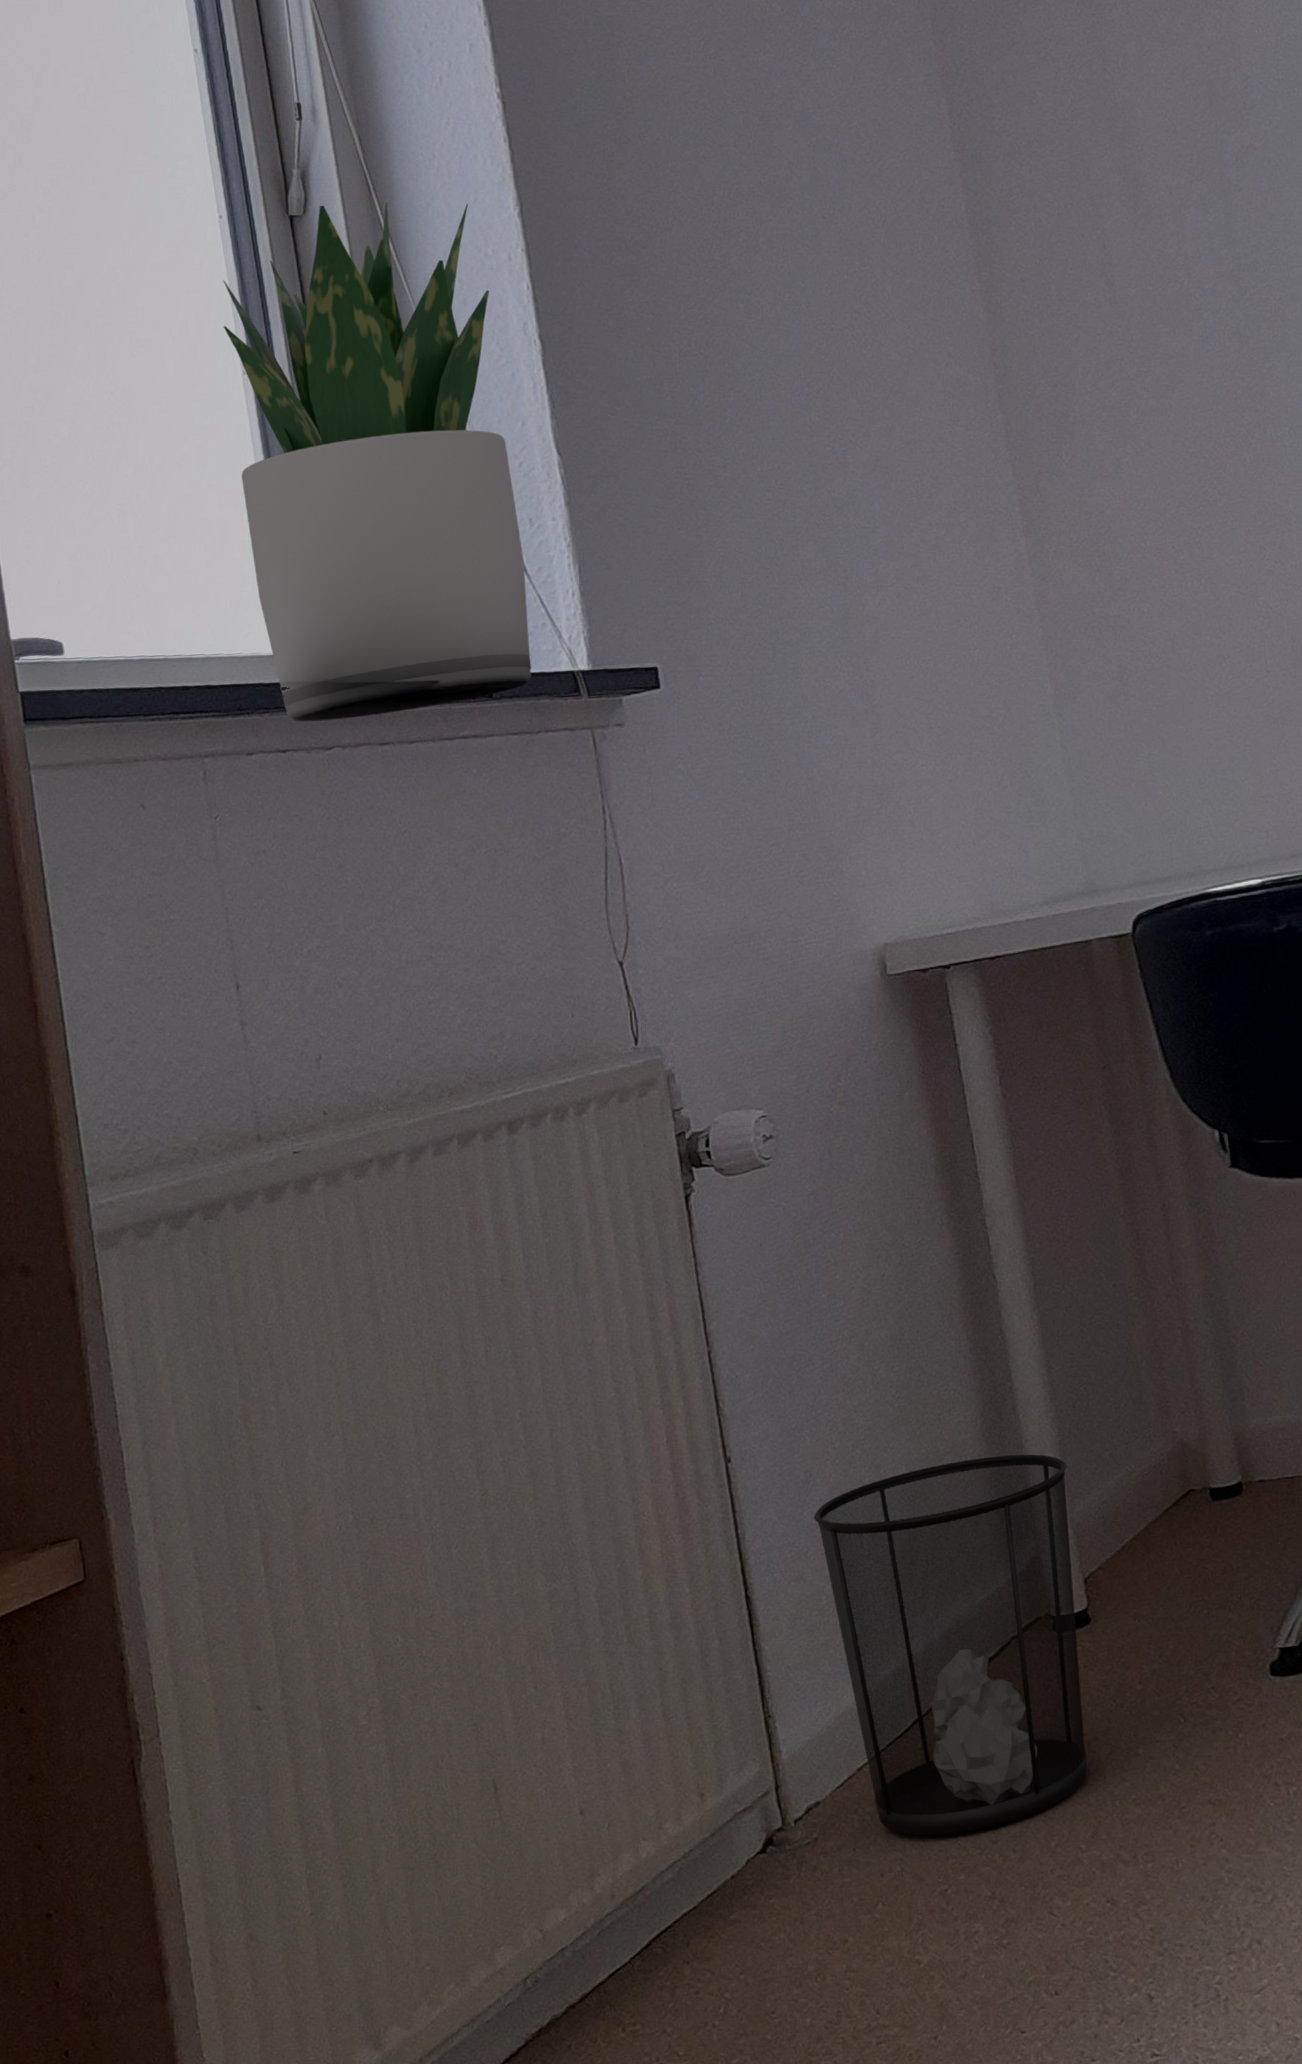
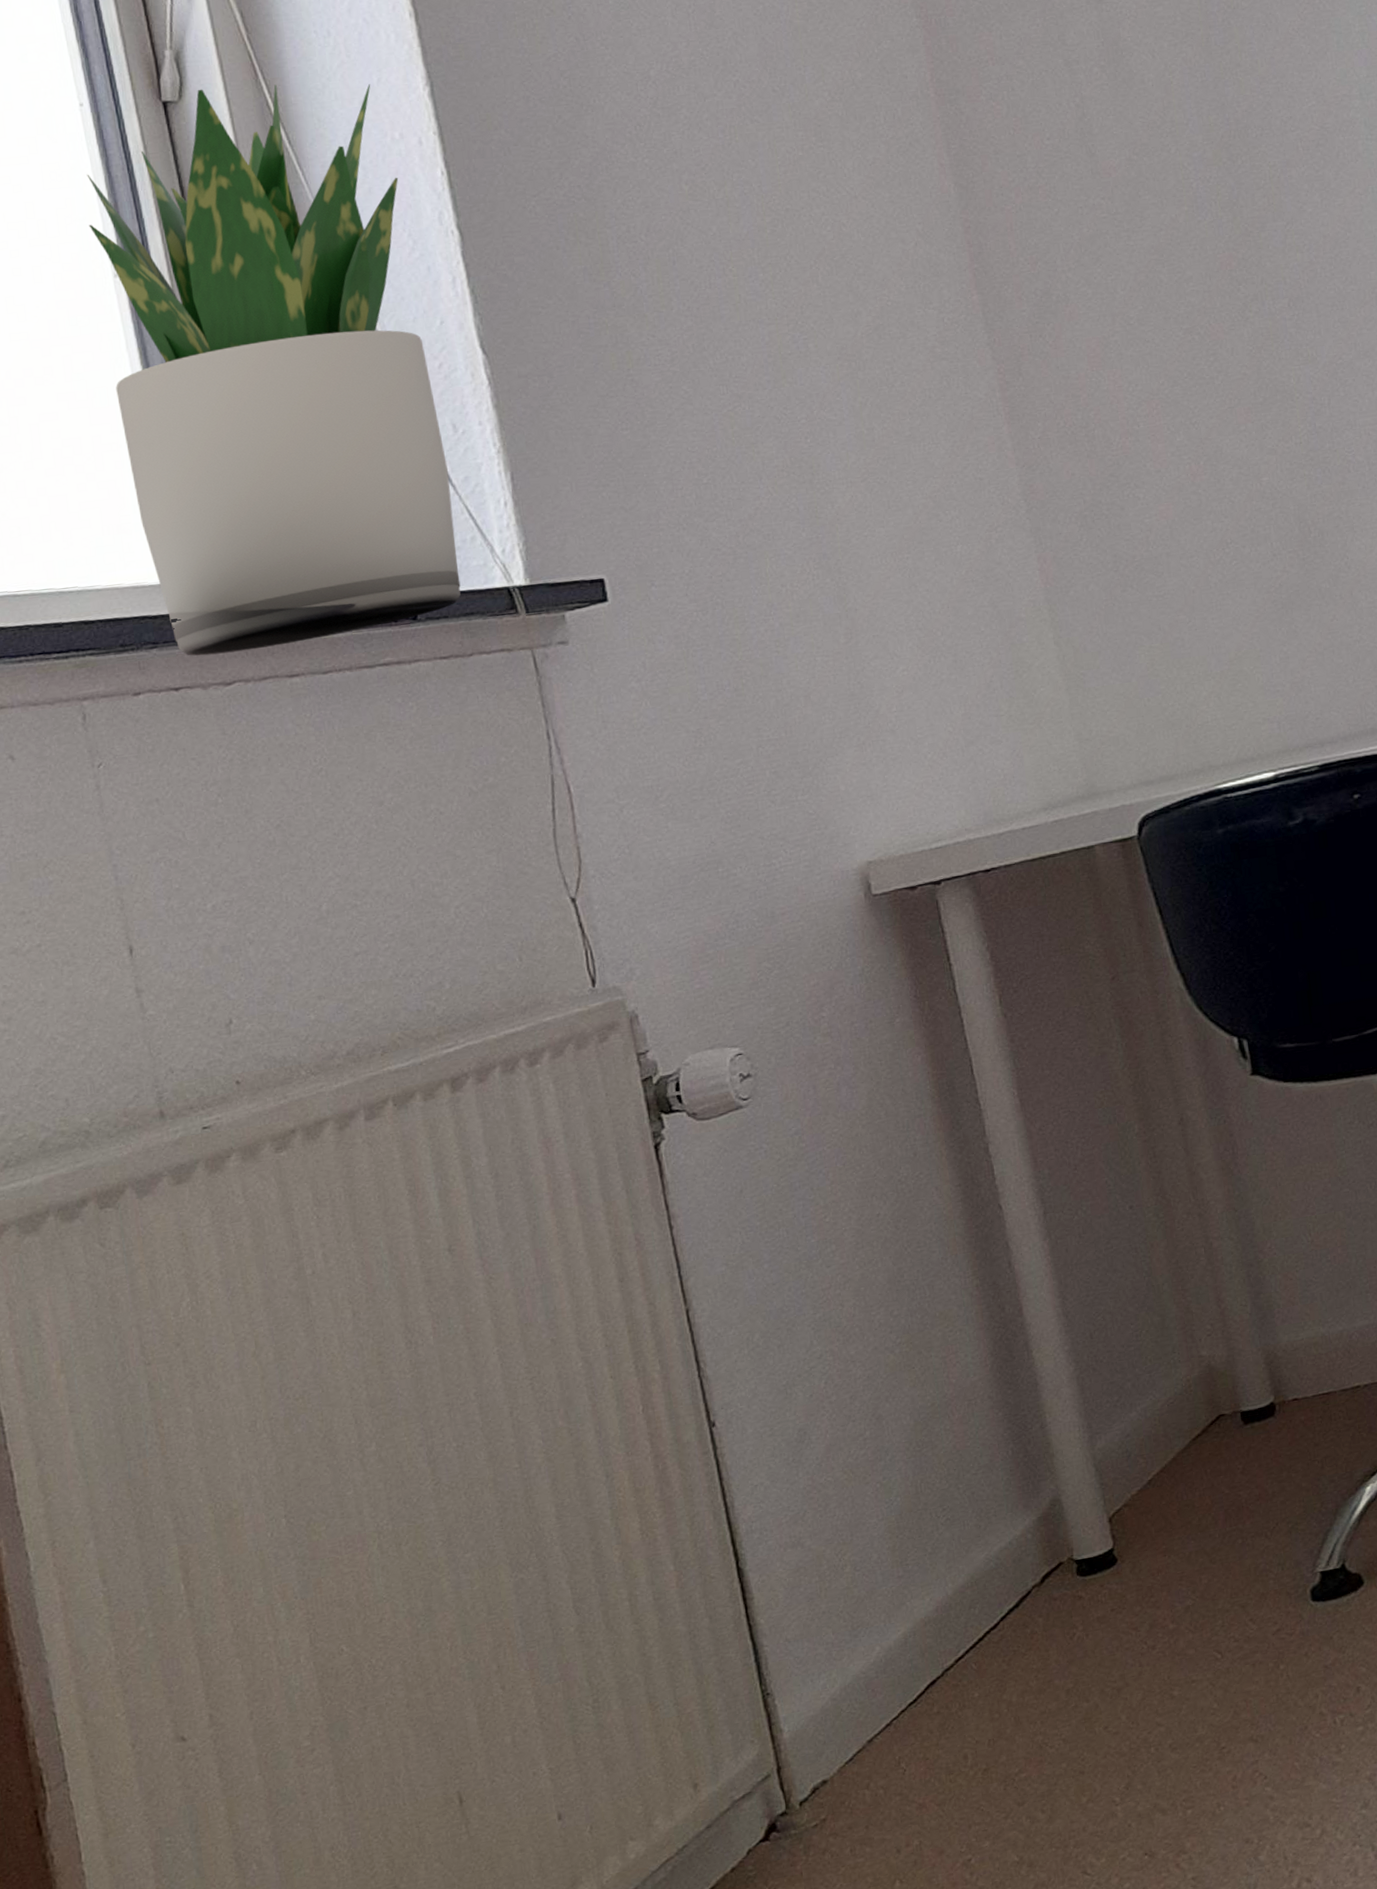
waste bin: present [813,1454,1087,1836] -> none [810,1391,1119,1806]

